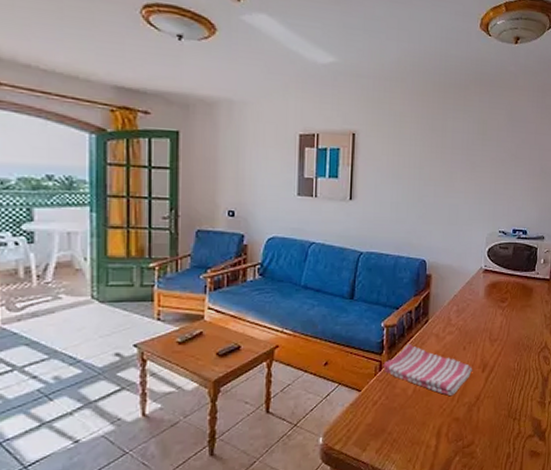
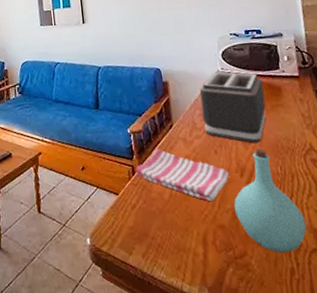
toaster: none [458,268,519,341] -> present [199,71,267,144]
bottle: none [470,346,528,441] -> present [233,149,307,253]

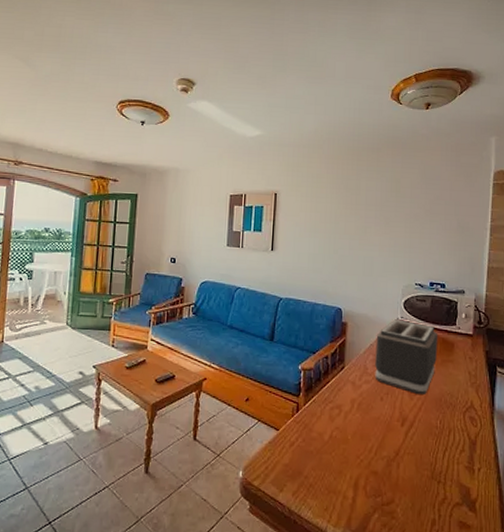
dish towel: present [135,149,229,201] -> none [300,389,390,446]
bottle: present [233,149,307,253] -> none [389,401,454,504]

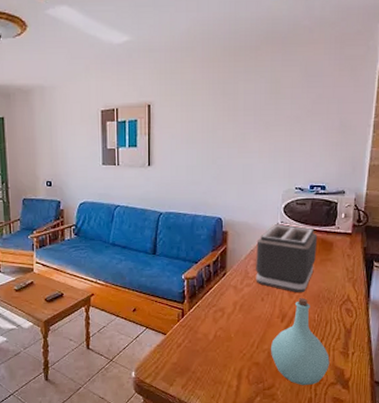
bottle: none [389,401,454,504] -> present [270,298,330,386]

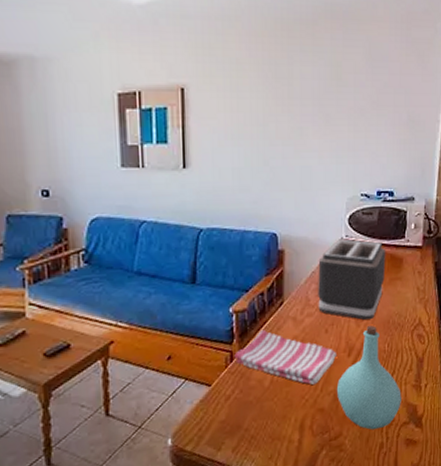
dish towel: none [185,295,271,342] -> present [234,330,336,385]

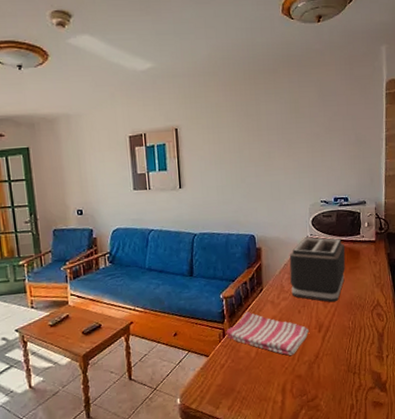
bottle: present [336,325,402,430] -> none [310,307,367,394]

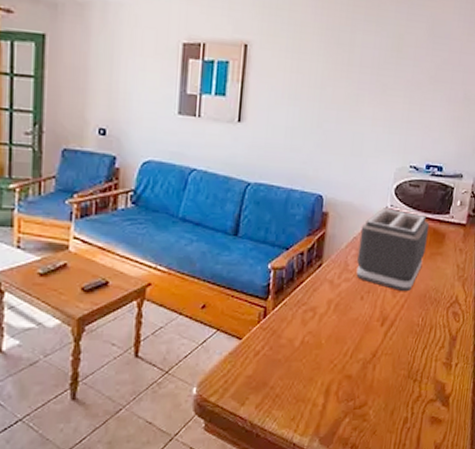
dish towel: present [226,312,309,356] -> none [267,290,370,350]

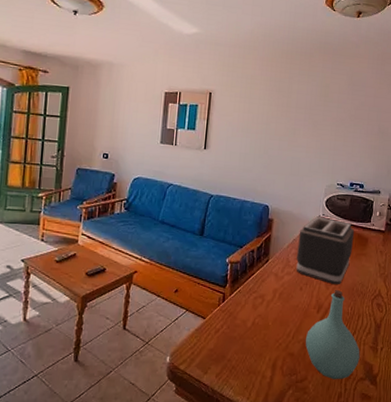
bottle: none [365,298,431,404] -> present [305,290,360,380]

